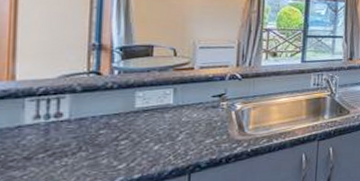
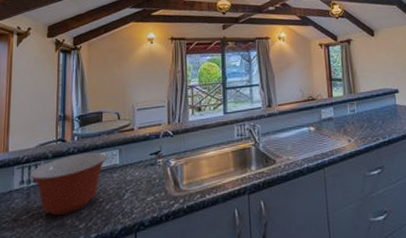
mixing bowl: none [49,89,159,155] -> present [30,152,108,216]

